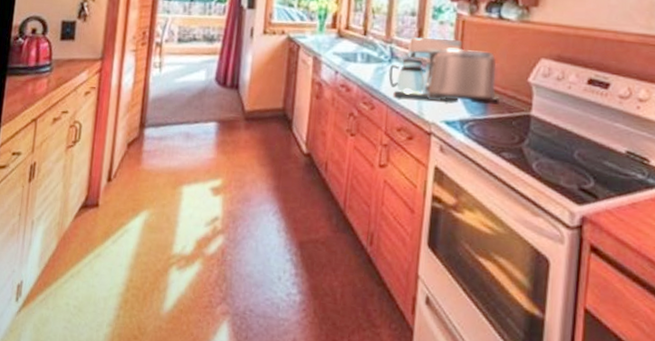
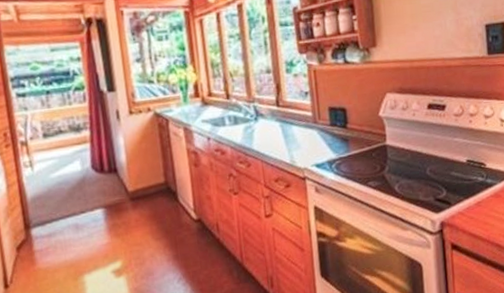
coffee maker: present [388,37,464,104] -> none [256,88,324,154]
toaster: present [424,49,502,105] -> none [289,95,360,148]

